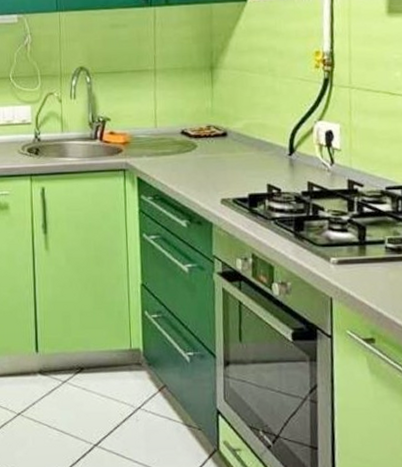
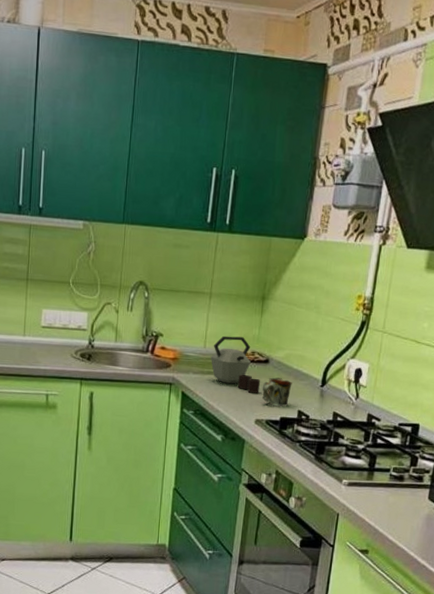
kettle: none [163,111,221,171] -> present [210,335,260,393]
mug: none [224,151,257,183] -> present [262,377,292,407]

